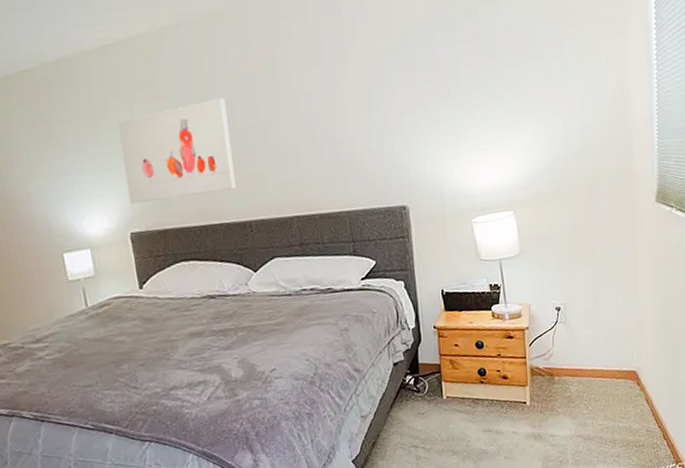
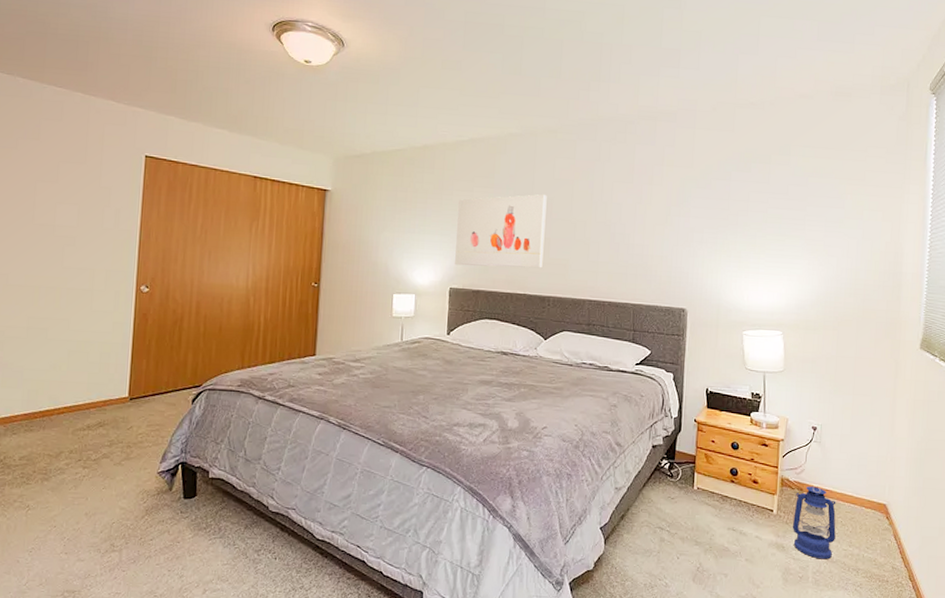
lantern: none [546,368,590,440] -> present [792,486,836,560]

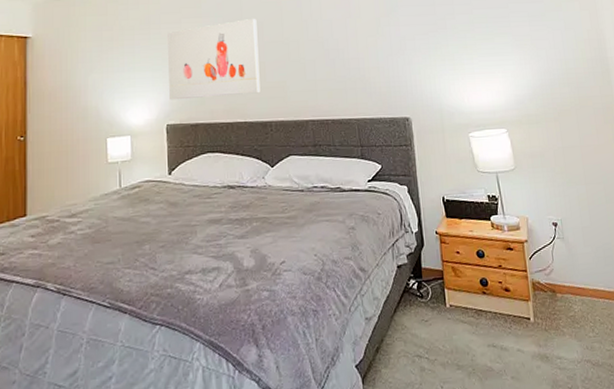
lantern: present [792,486,836,560] -> none [549,286,597,365]

